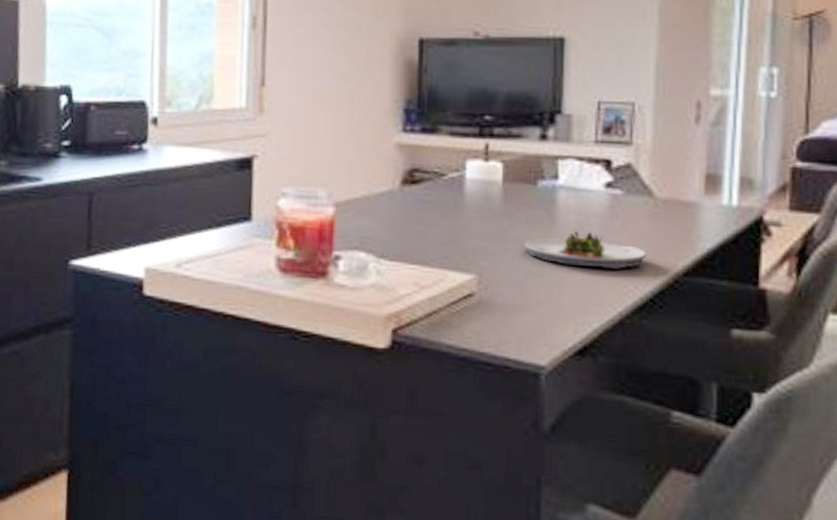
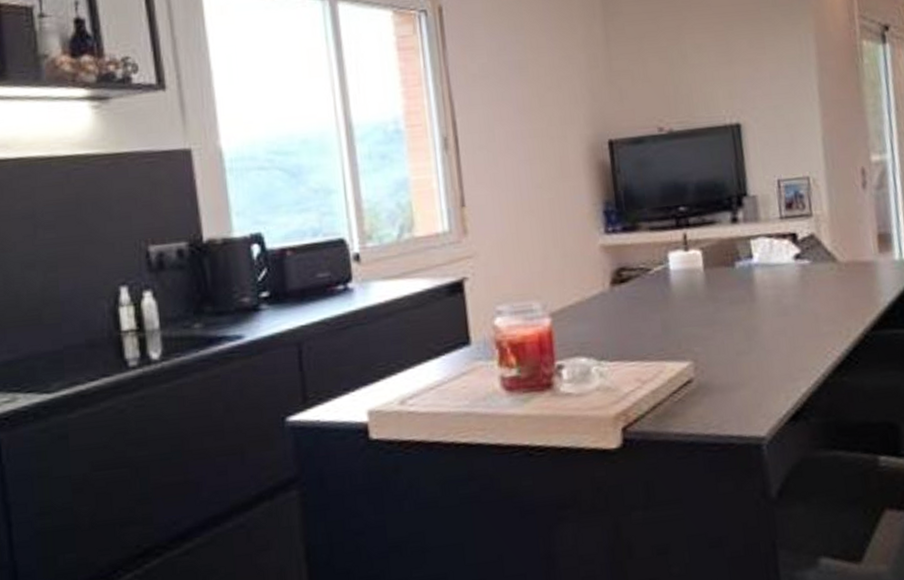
salad plate: present [524,230,646,269] -> none [731,303,838,338]

